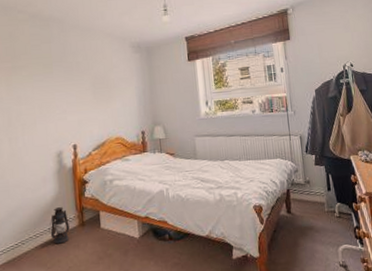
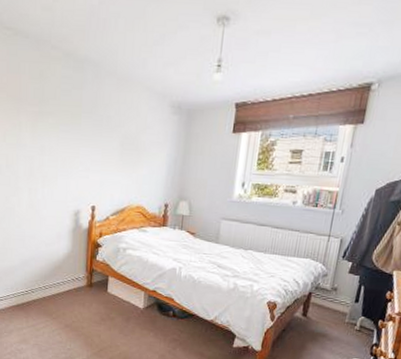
lantern: present [48,207,70,244] -> none [58,265,78,299]

